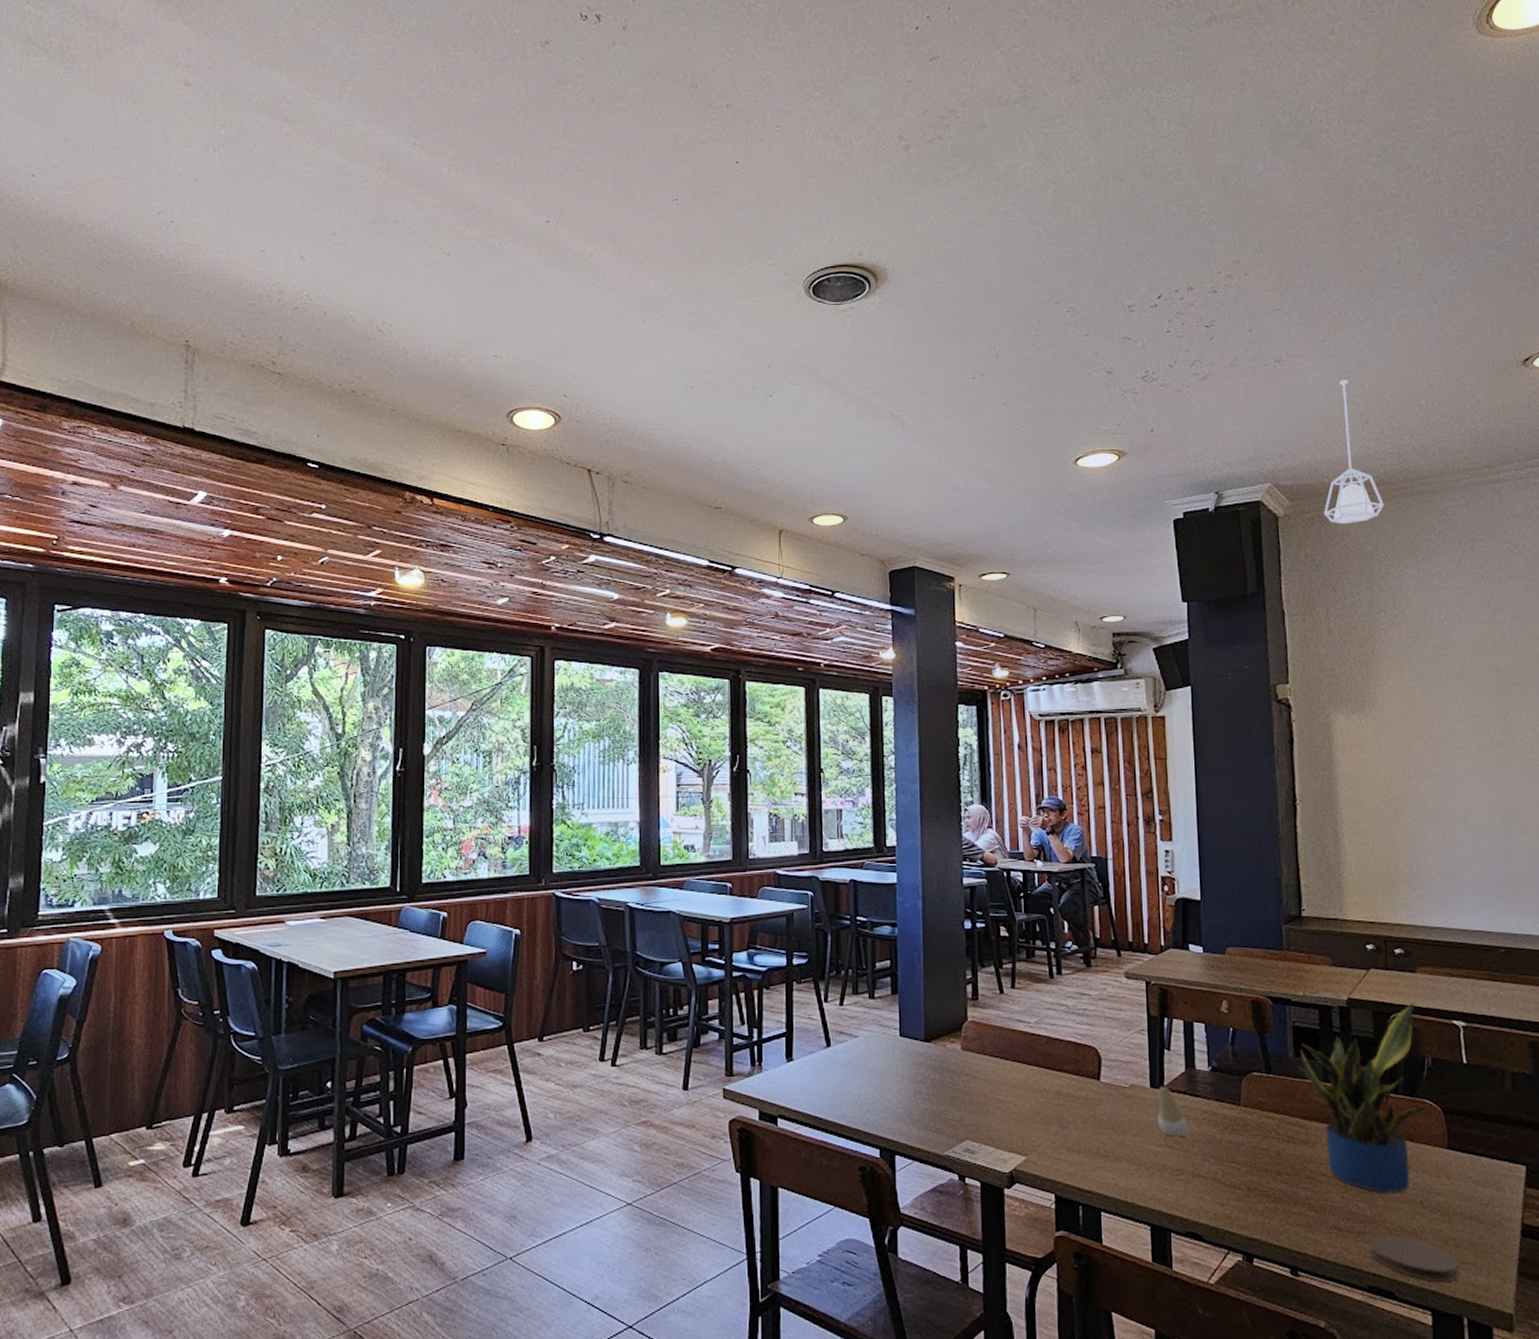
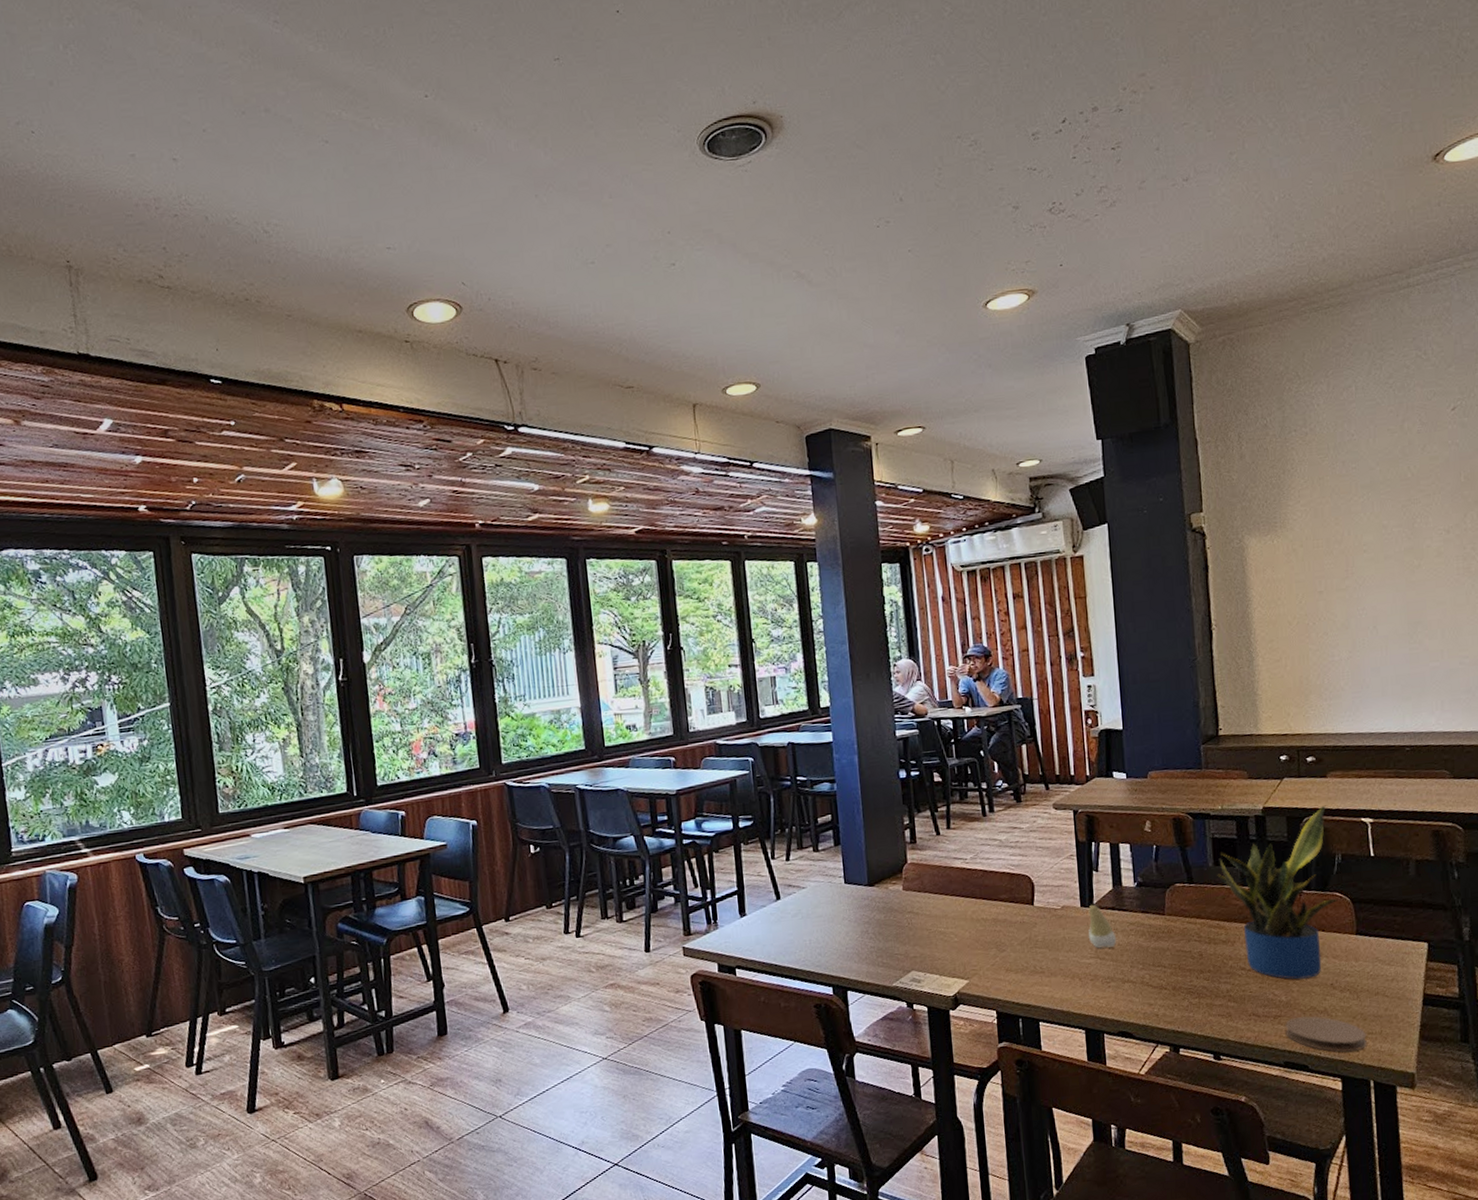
pendant lamp: present [1323,379,1384,525] -> none [1234,192,1295,346]

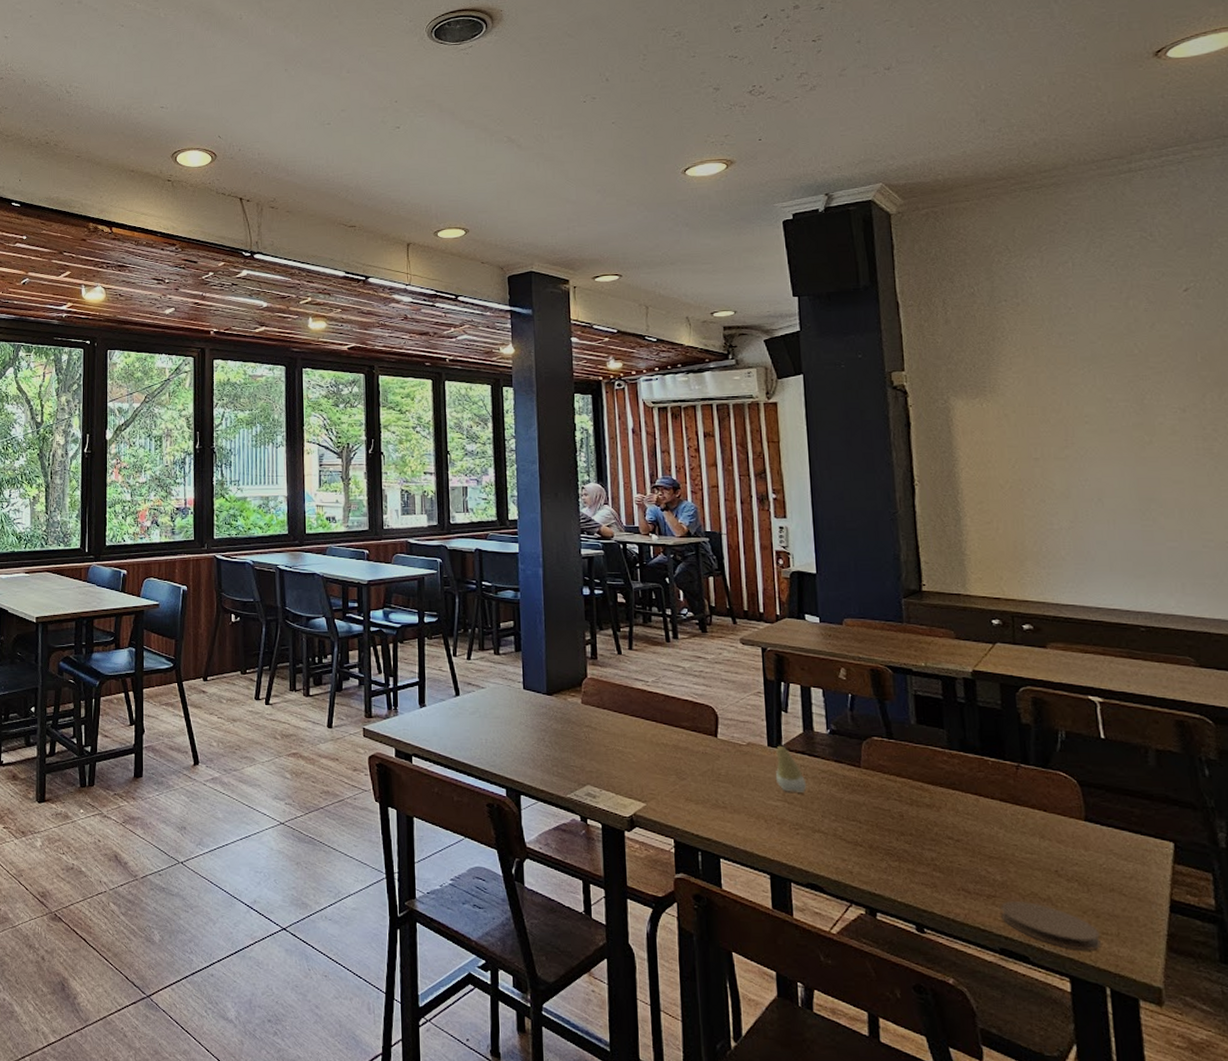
potted plant: present [1217,805,1338,980] -> none [920,677,1062,860]

